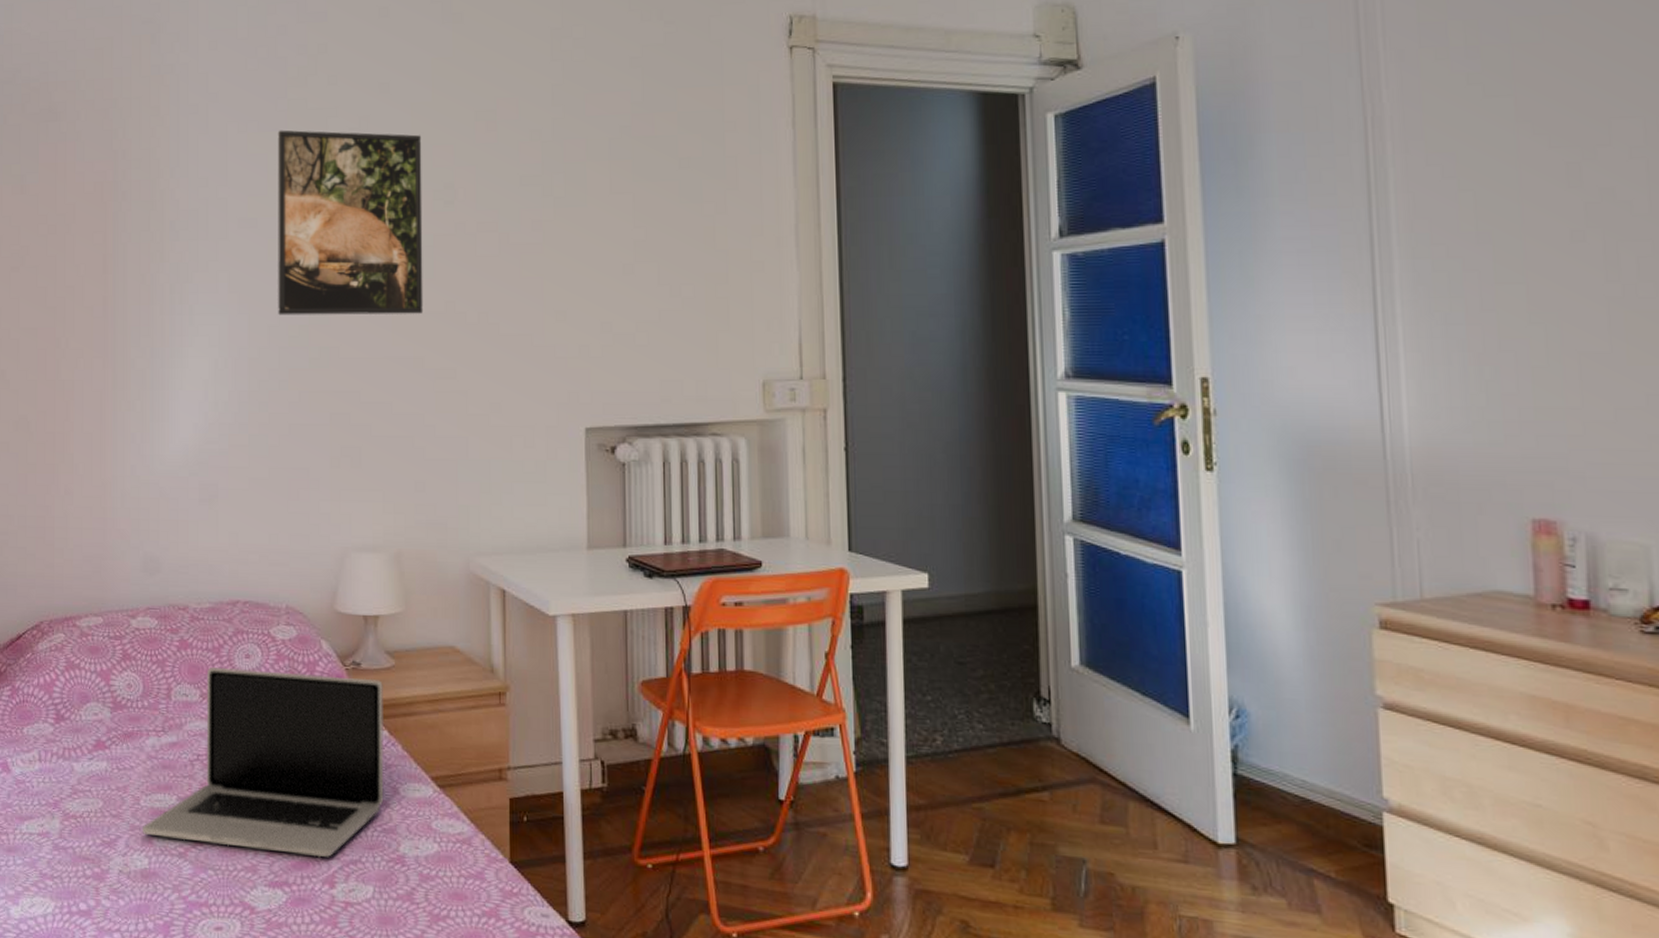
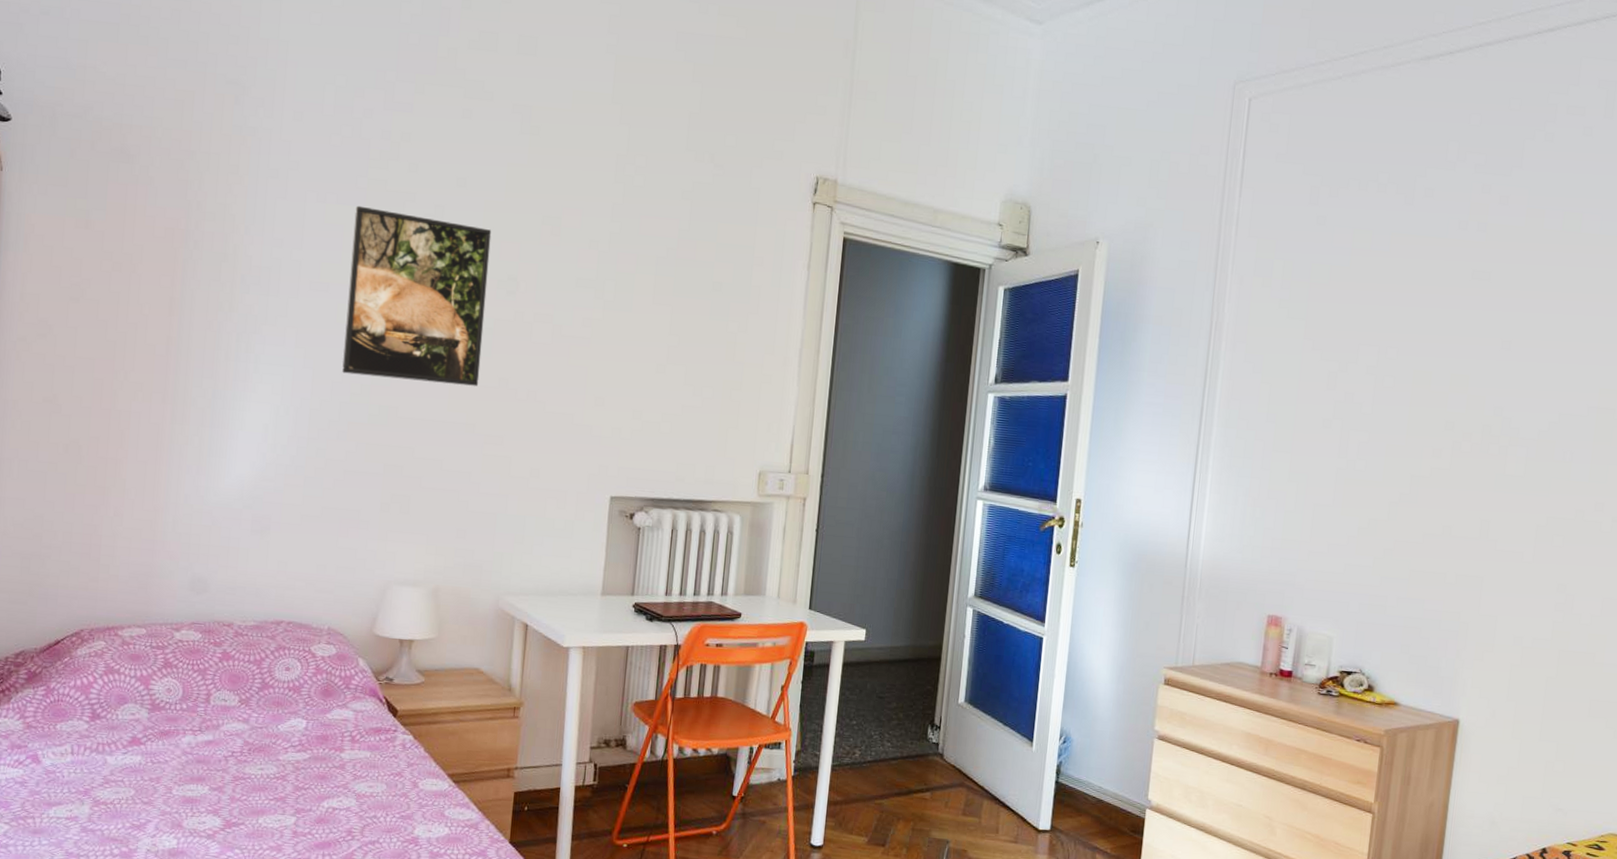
laptop: present [143,667,384,858] -> none [173,677,412,839]

